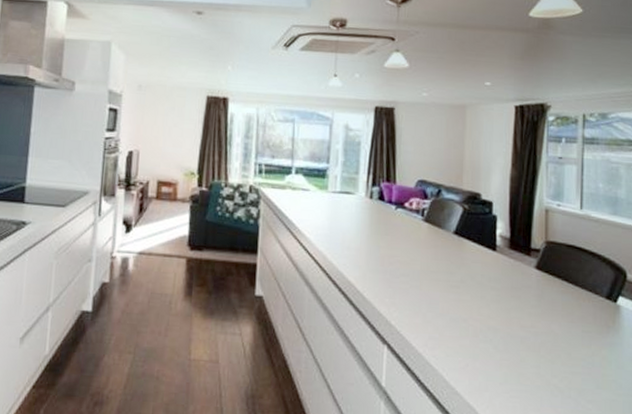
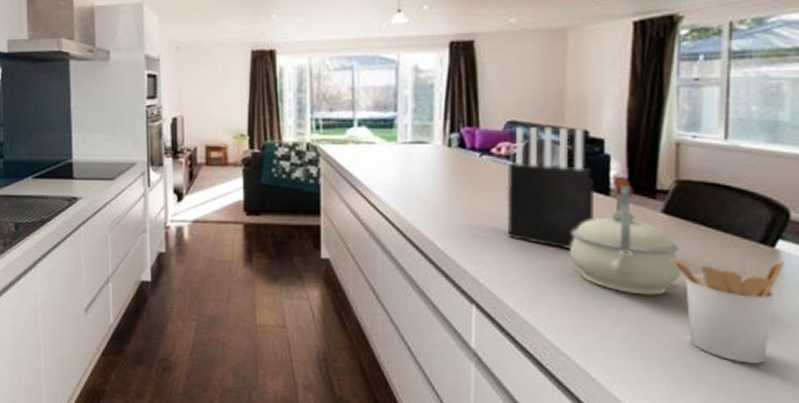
knife block: none [414,185,484,297] -> present [506,126,594,249]
kettle: none [464,235,550,342] -> present [569,177,682,296]
utensil holder: none [541,309,623,405] -> present [670,259,784,364]

